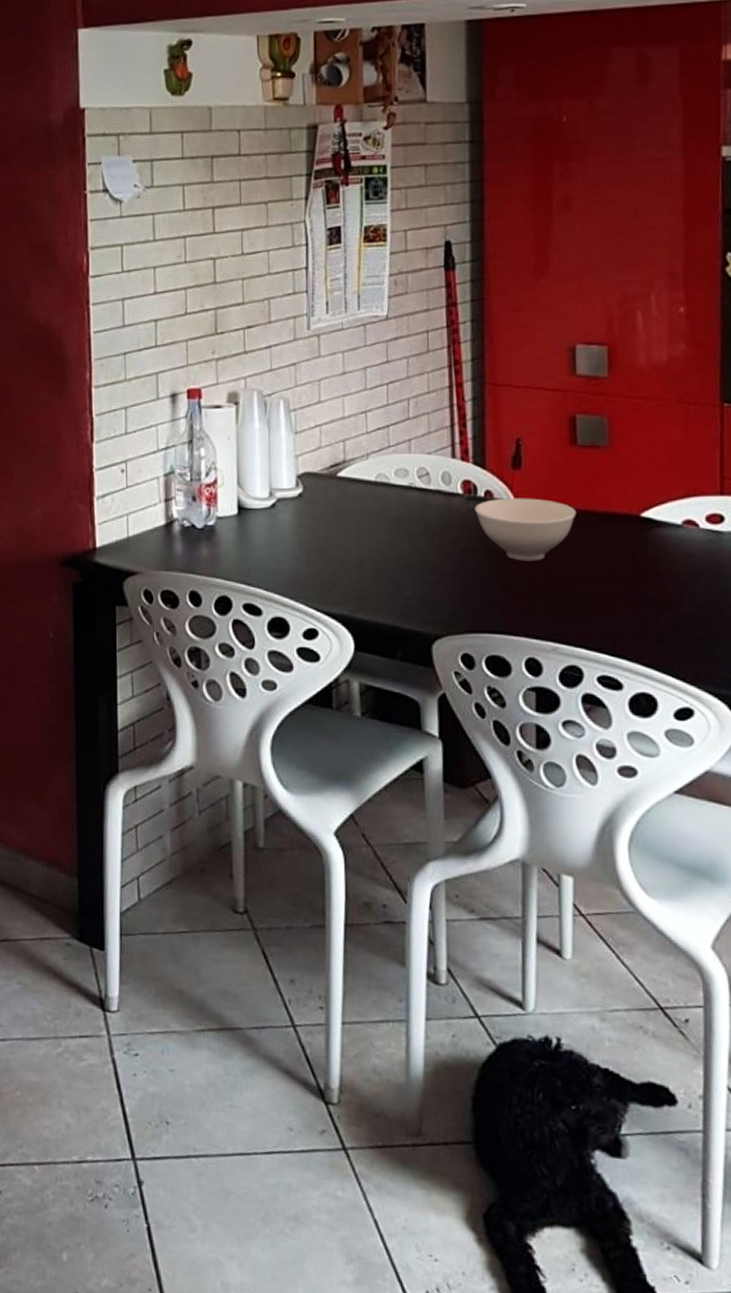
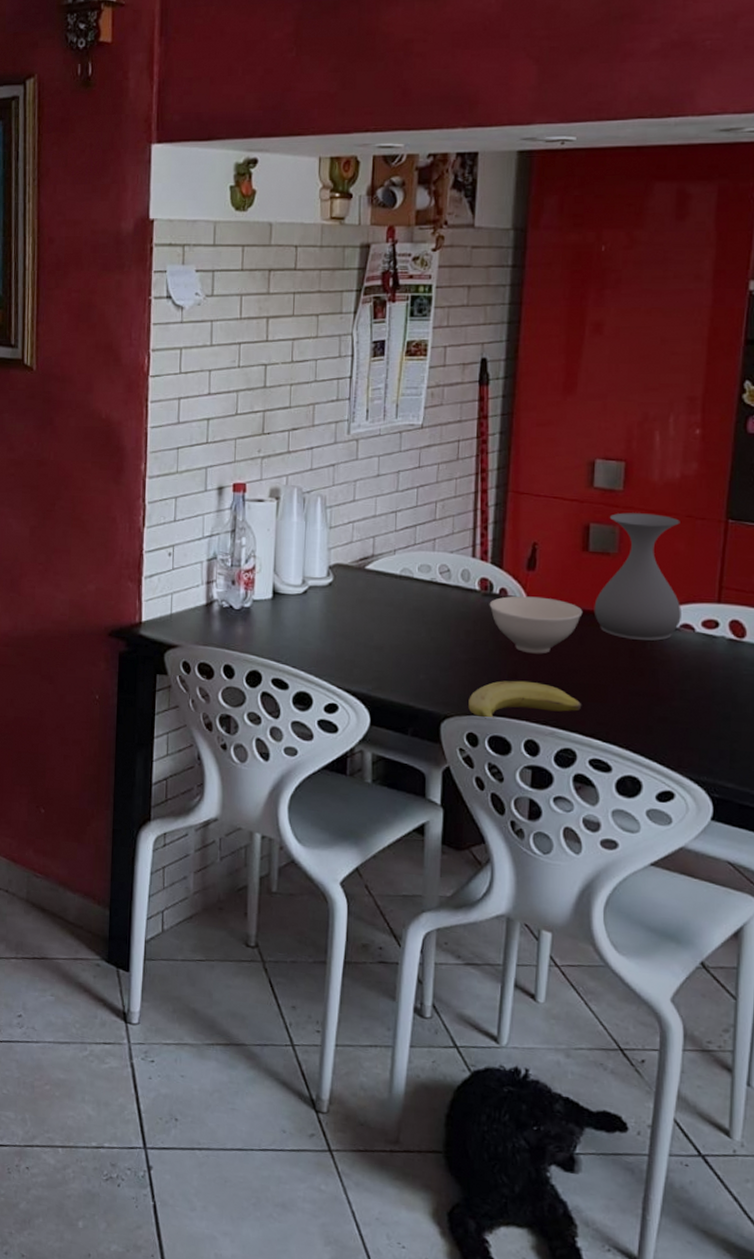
fruit: none [460,592,585,637] -> present [468,680,582,720]
vase: none [588,401,683,540] -> present [594,513,681,641]

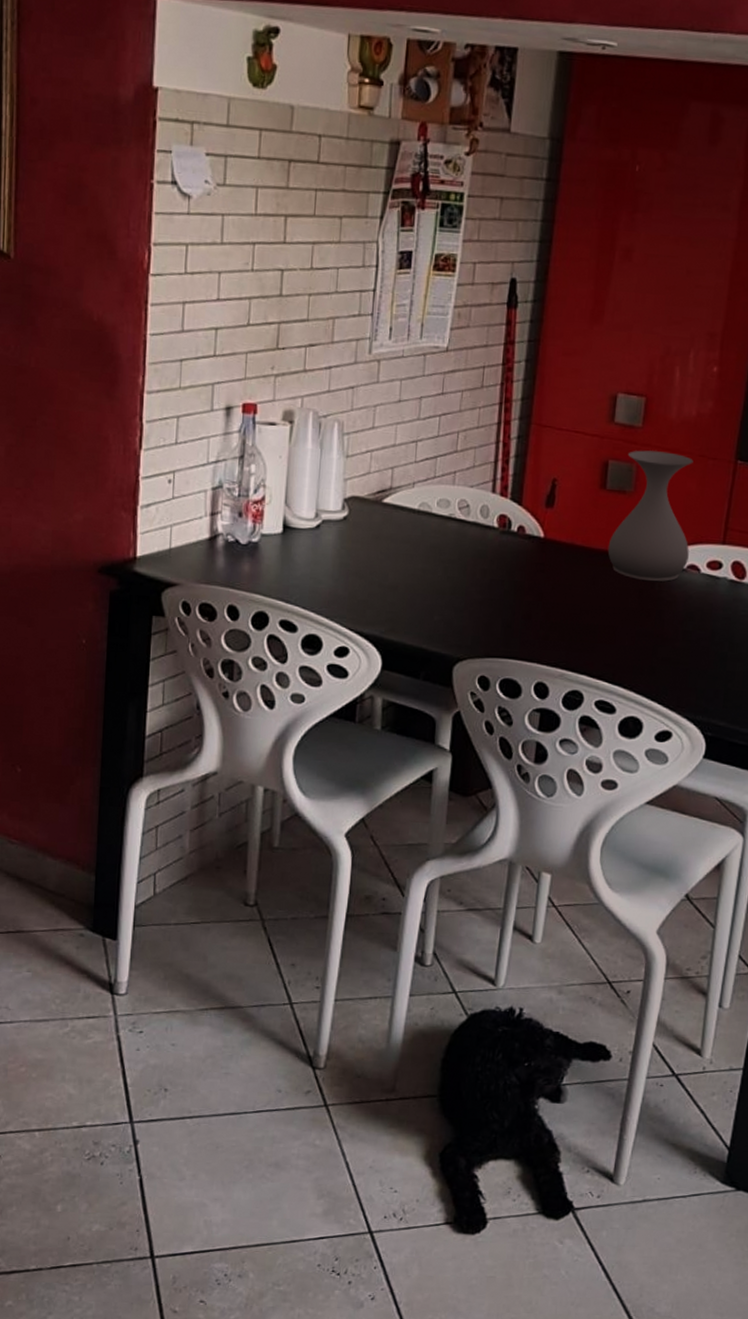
fruit: present [468,680,582,720] -> none [481,621,592,662]
bowl: present [489,596,583,654] -> none [506,534,597,595]

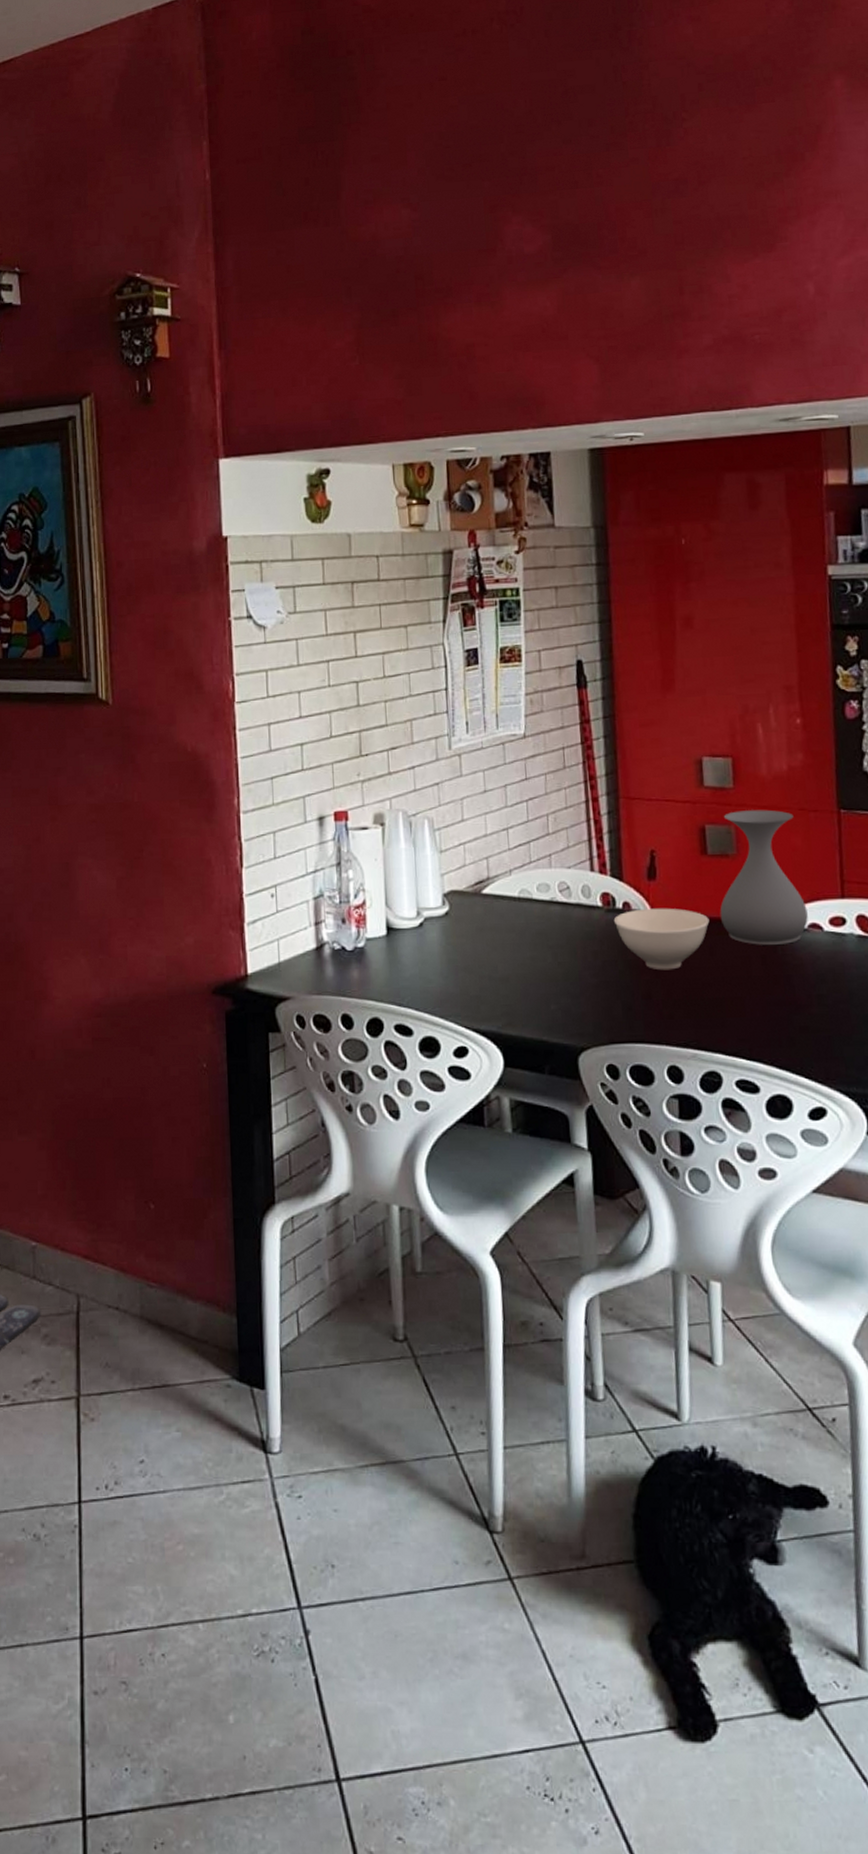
bowl: none [506,534,597,595] -> present [613,908,710,971]

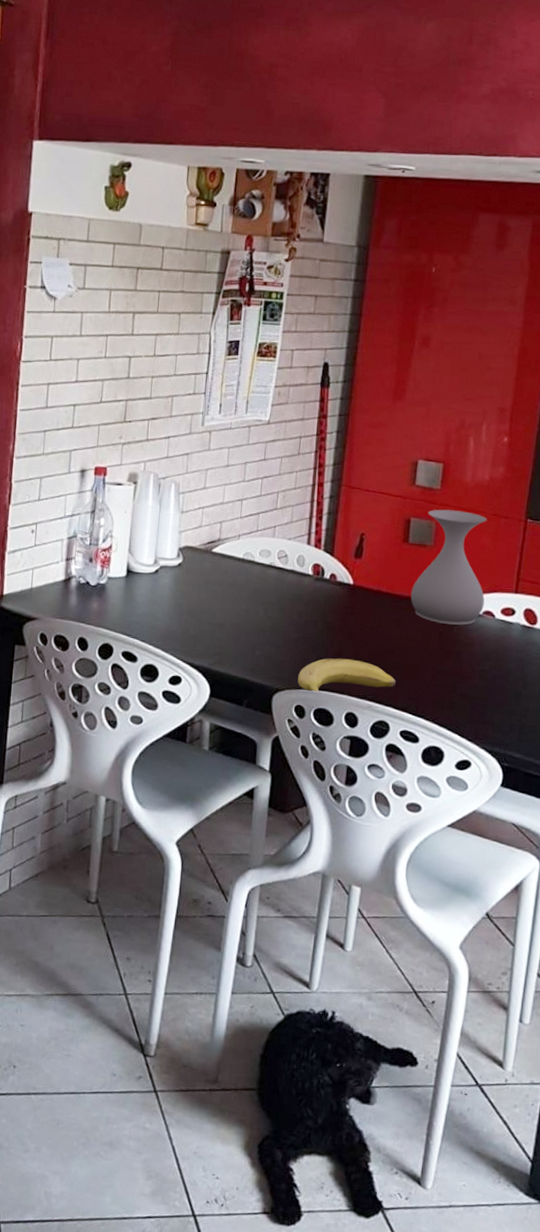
fruit: none [604,1001,721,1047] -> present [297,658,397,694]
bowl: present [613,908,710,971] -> none [320,581,401,635]

